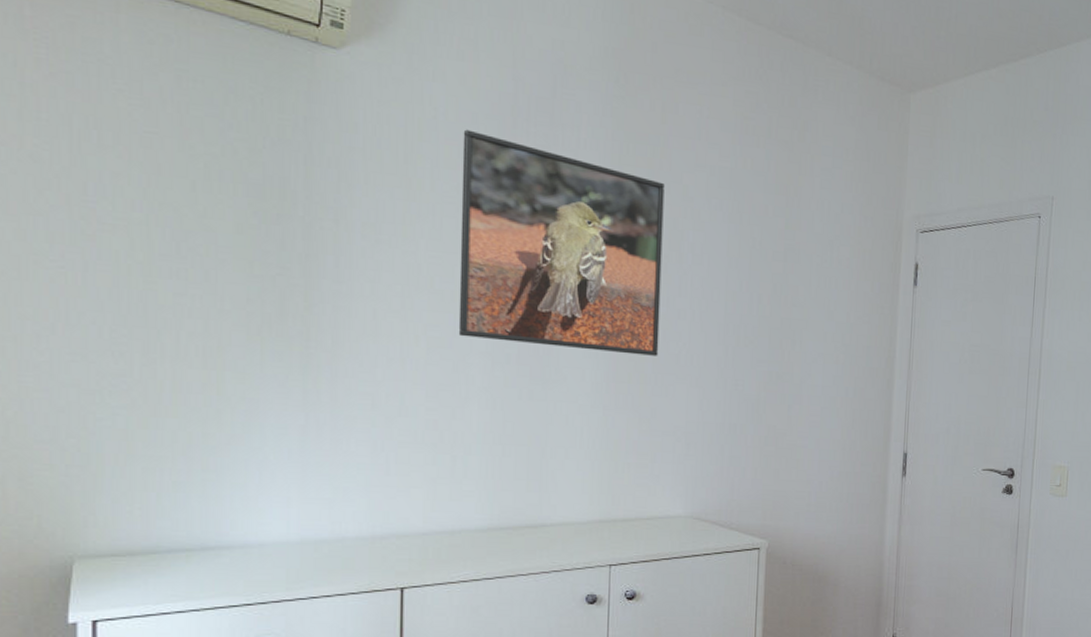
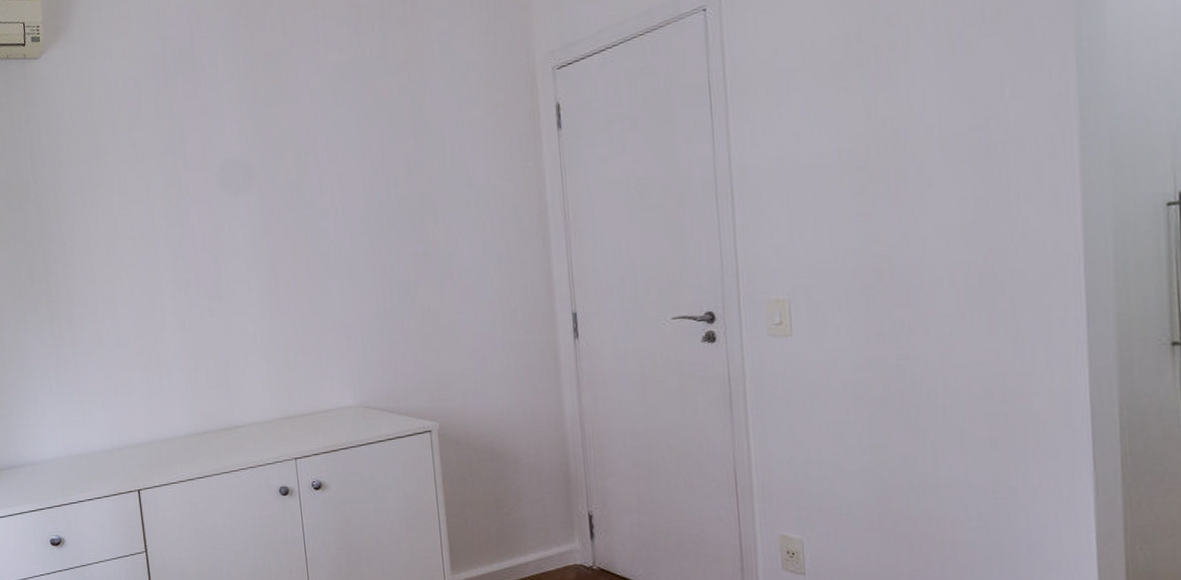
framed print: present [458,129,665,356] -> none [130,92,310,272]

